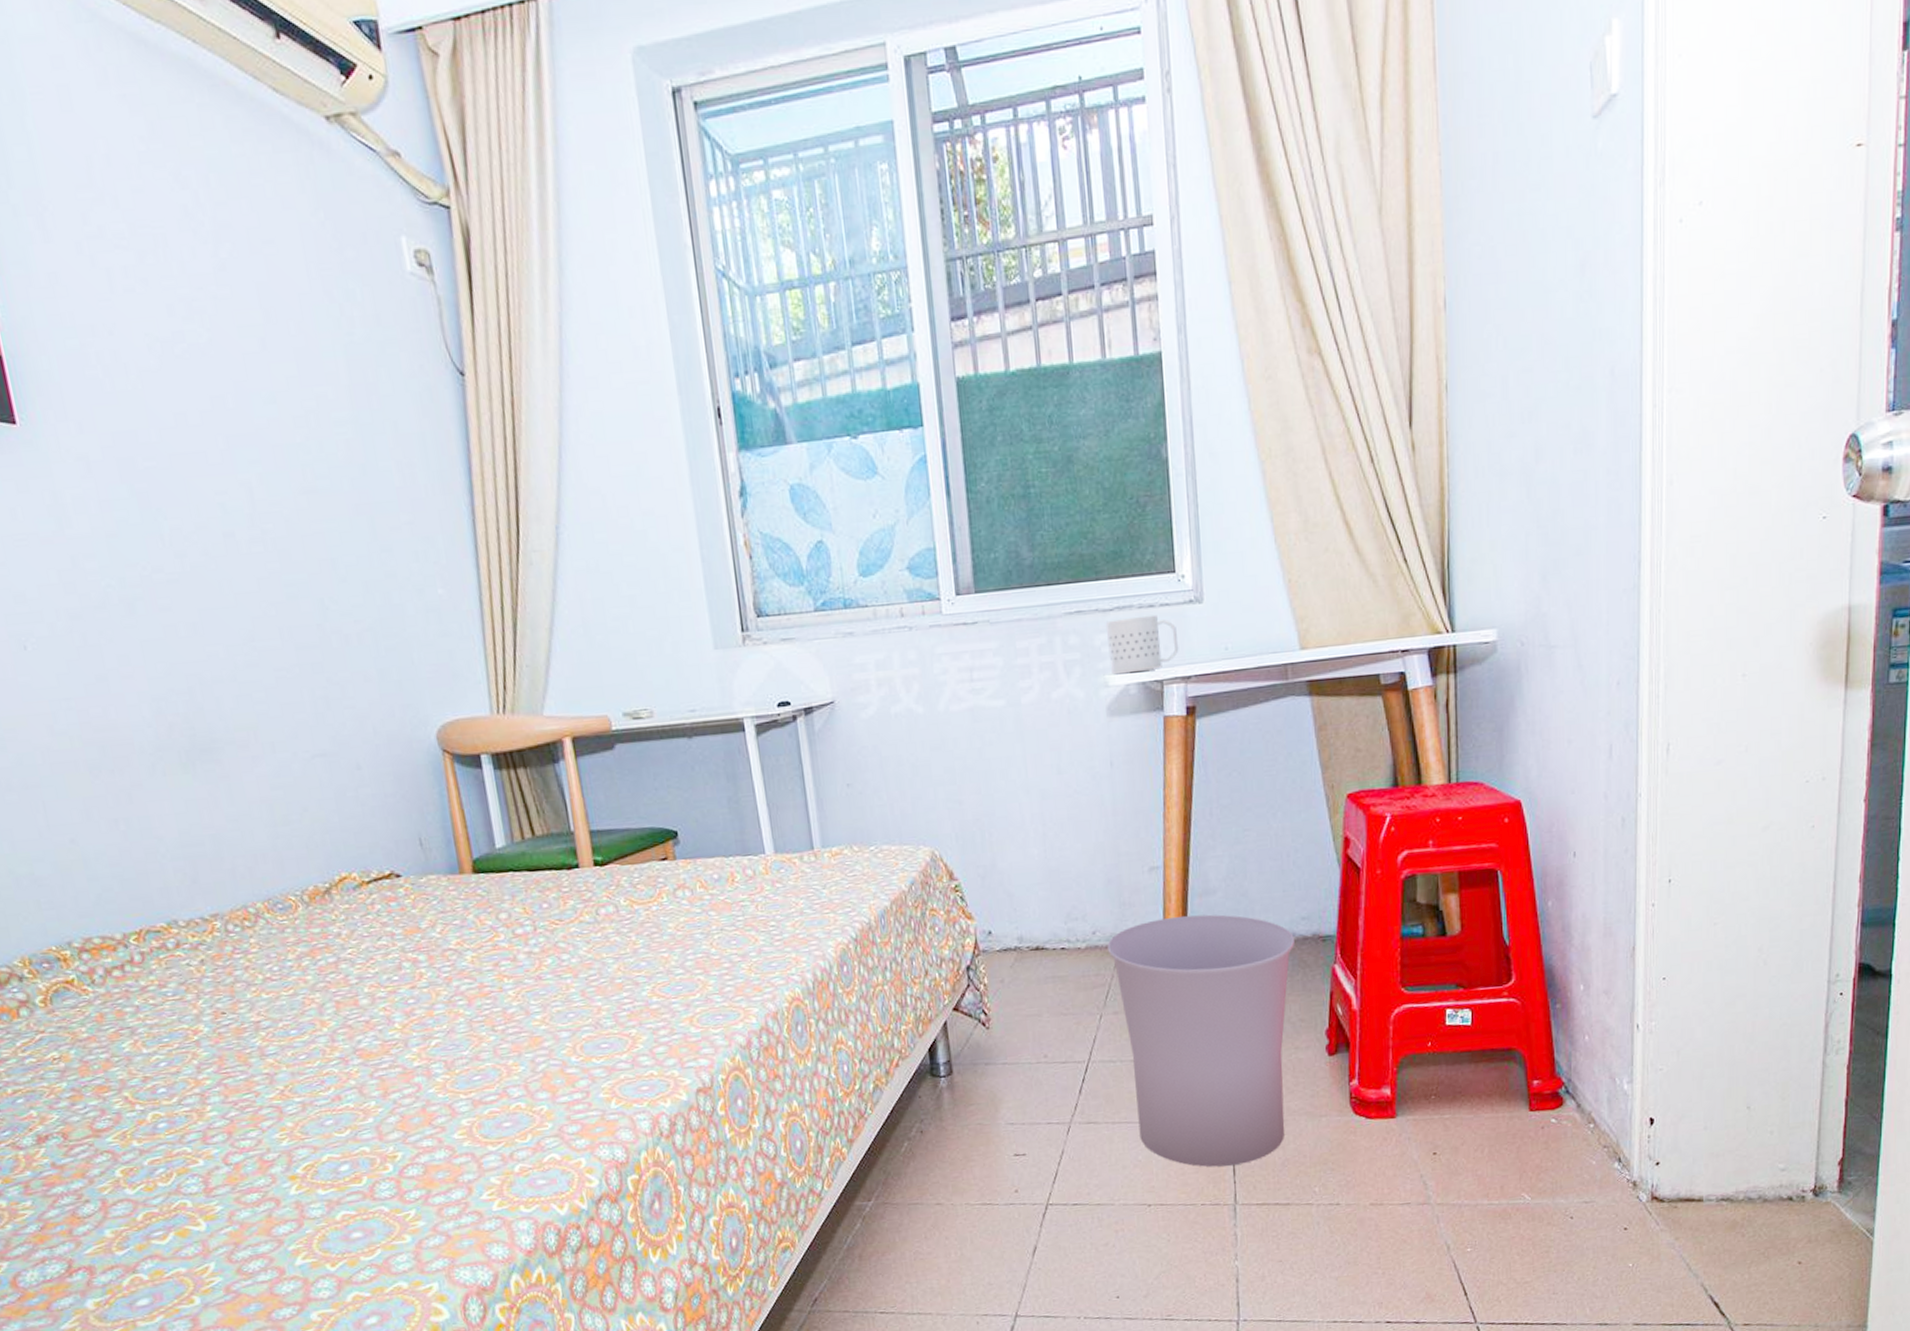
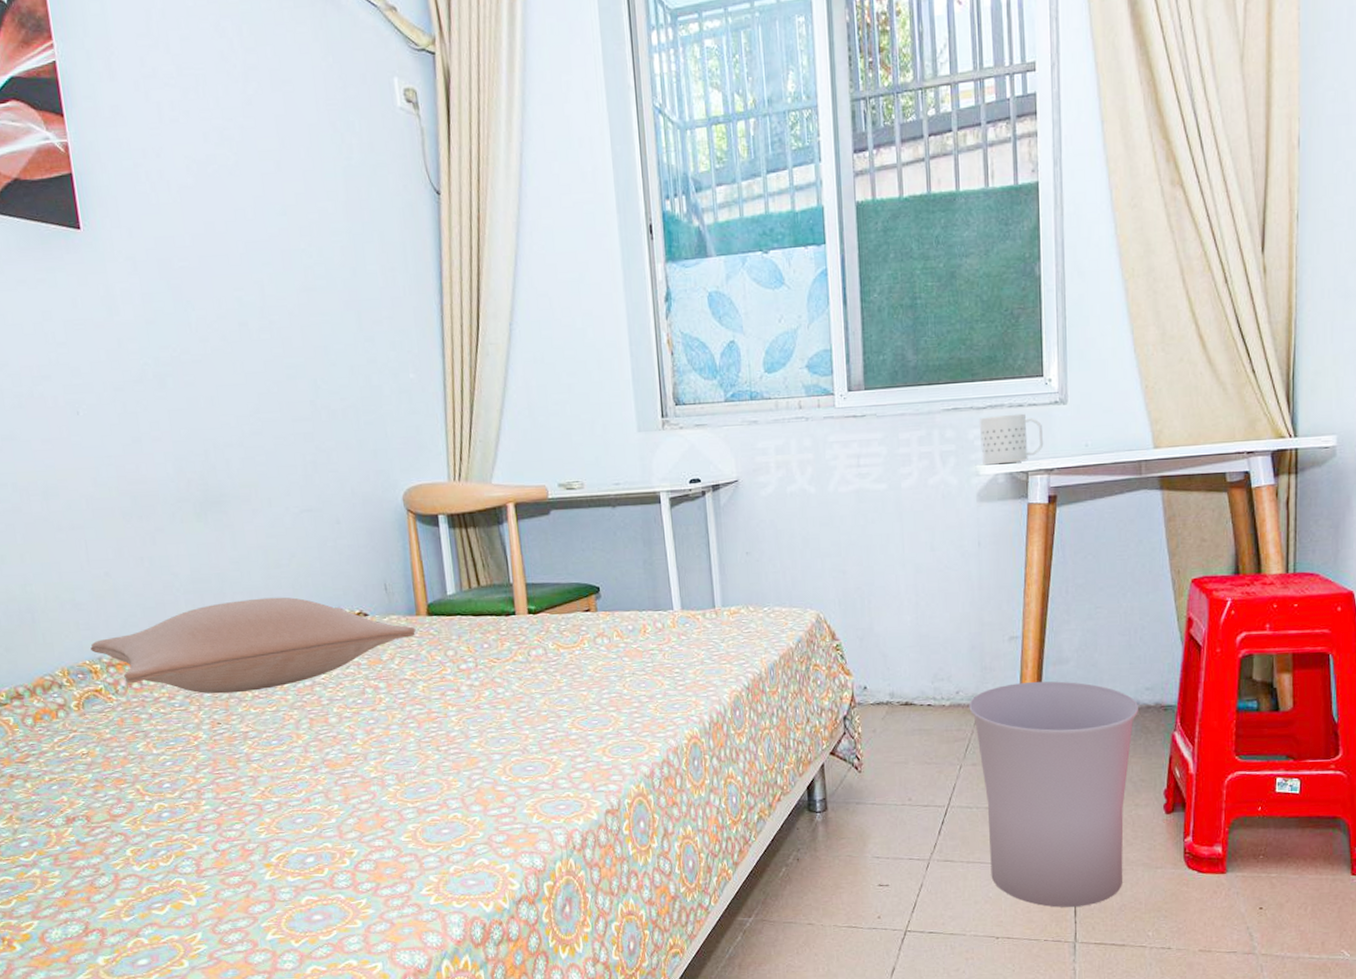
pillow: none [56,859,461,979] -> present [90,597,416,694]

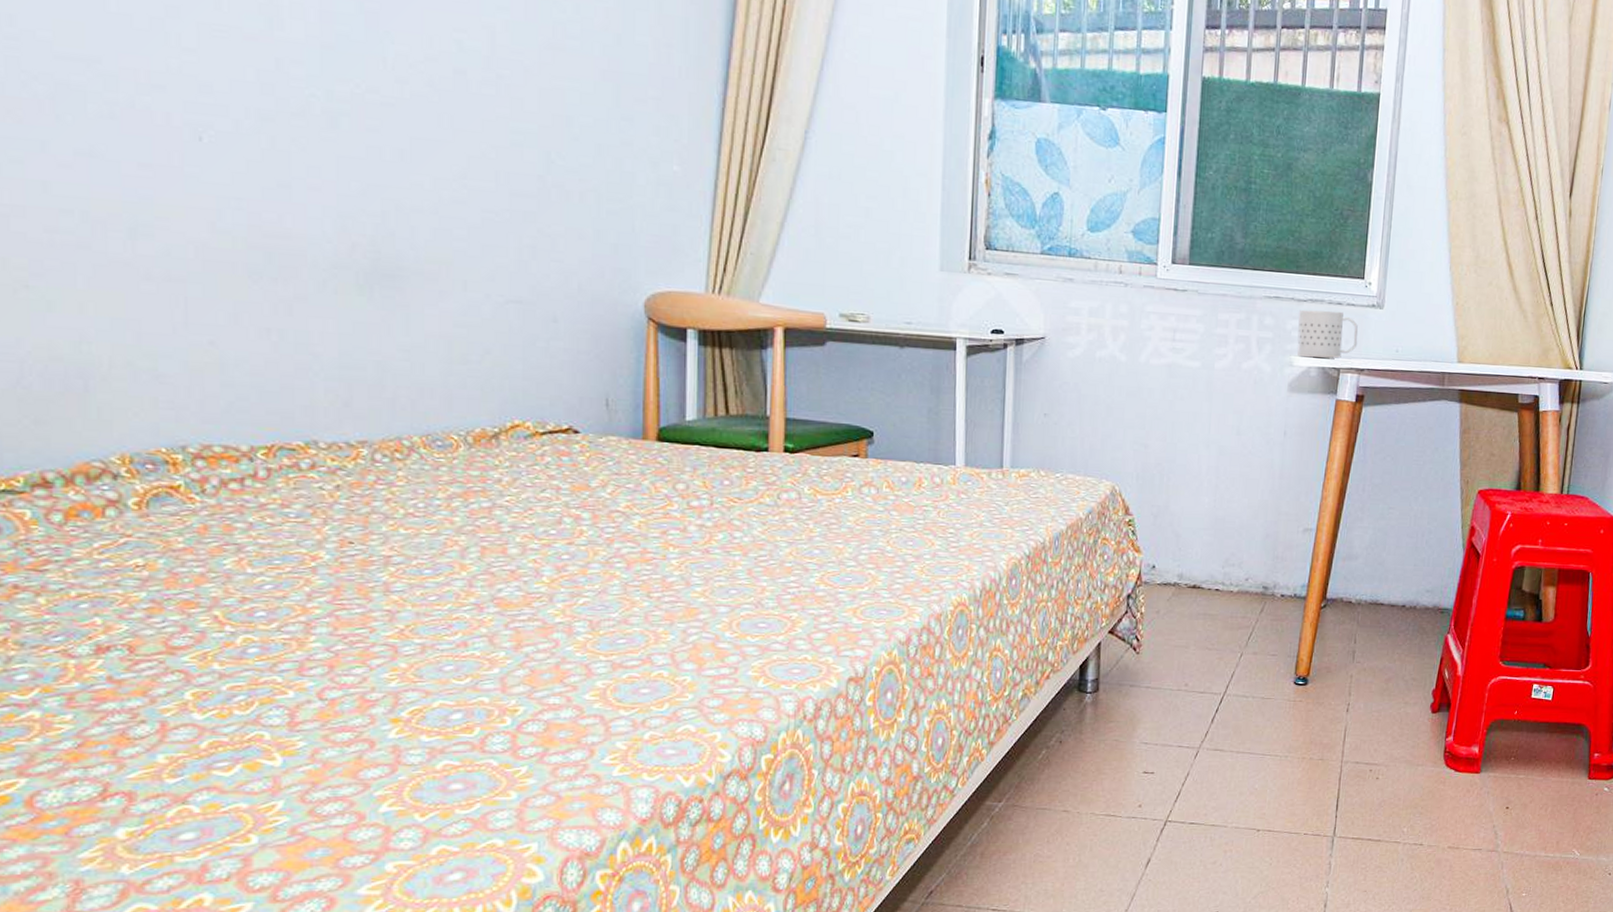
pillow: present [90,597,416,694] -> none [171,396,640,508]
waste bin: present [969,681,1138,908] -> none [1256,575,1418,801]

